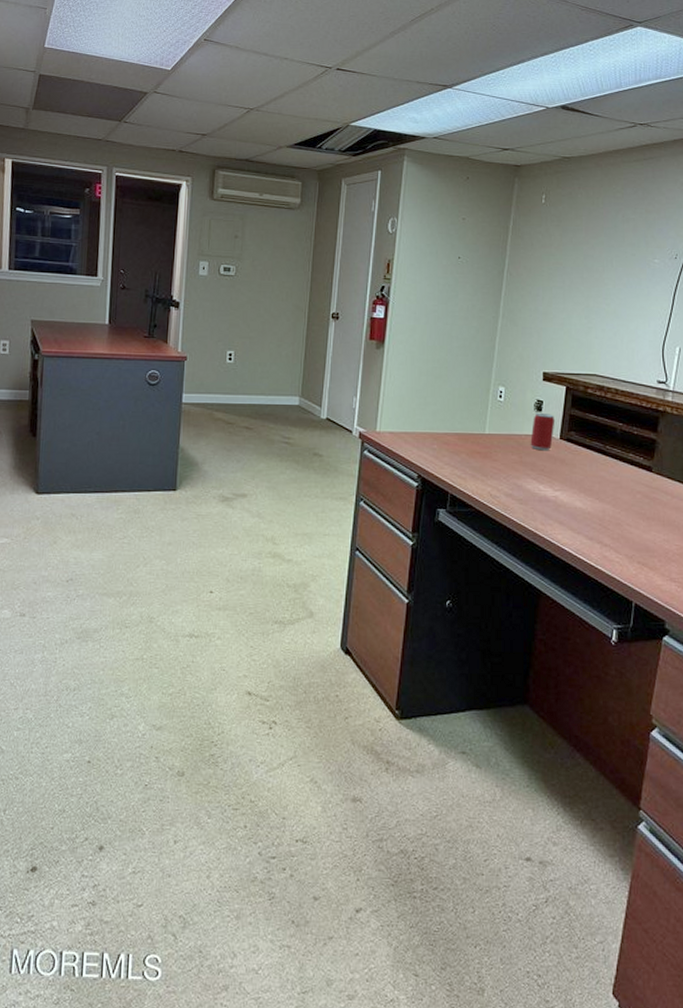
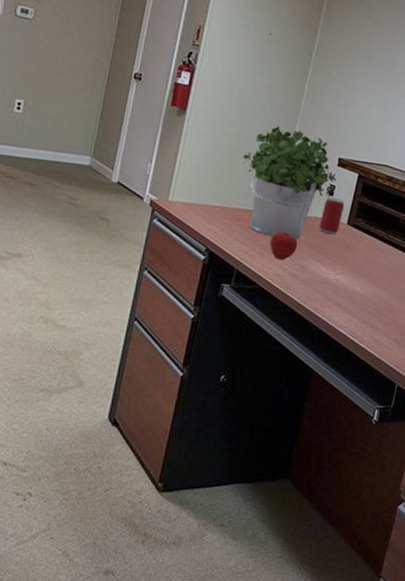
potted plant: none [445,348,543,459] -> present [242,126,336,240]
apple: none [482,452,510,481] -> present [270,231,298,260]

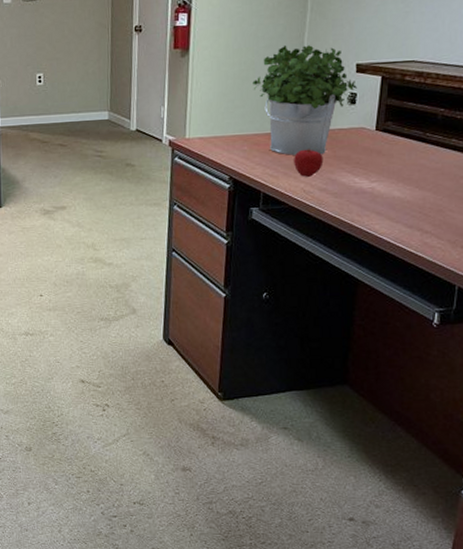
beer can: present [319,196,345,235] -> none [344,105,371,144]

